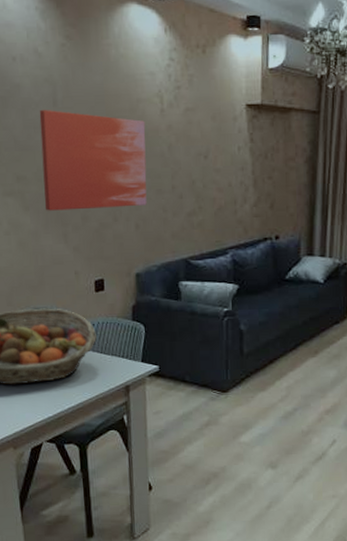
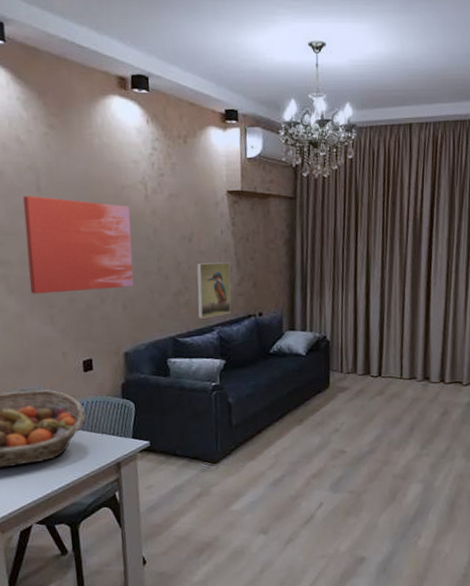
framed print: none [211,181,247,241] -> present [196,262,231,319]

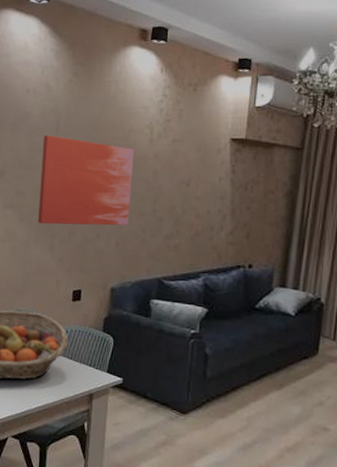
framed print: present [196,262,231,319] -> none [185,208,225,264]

